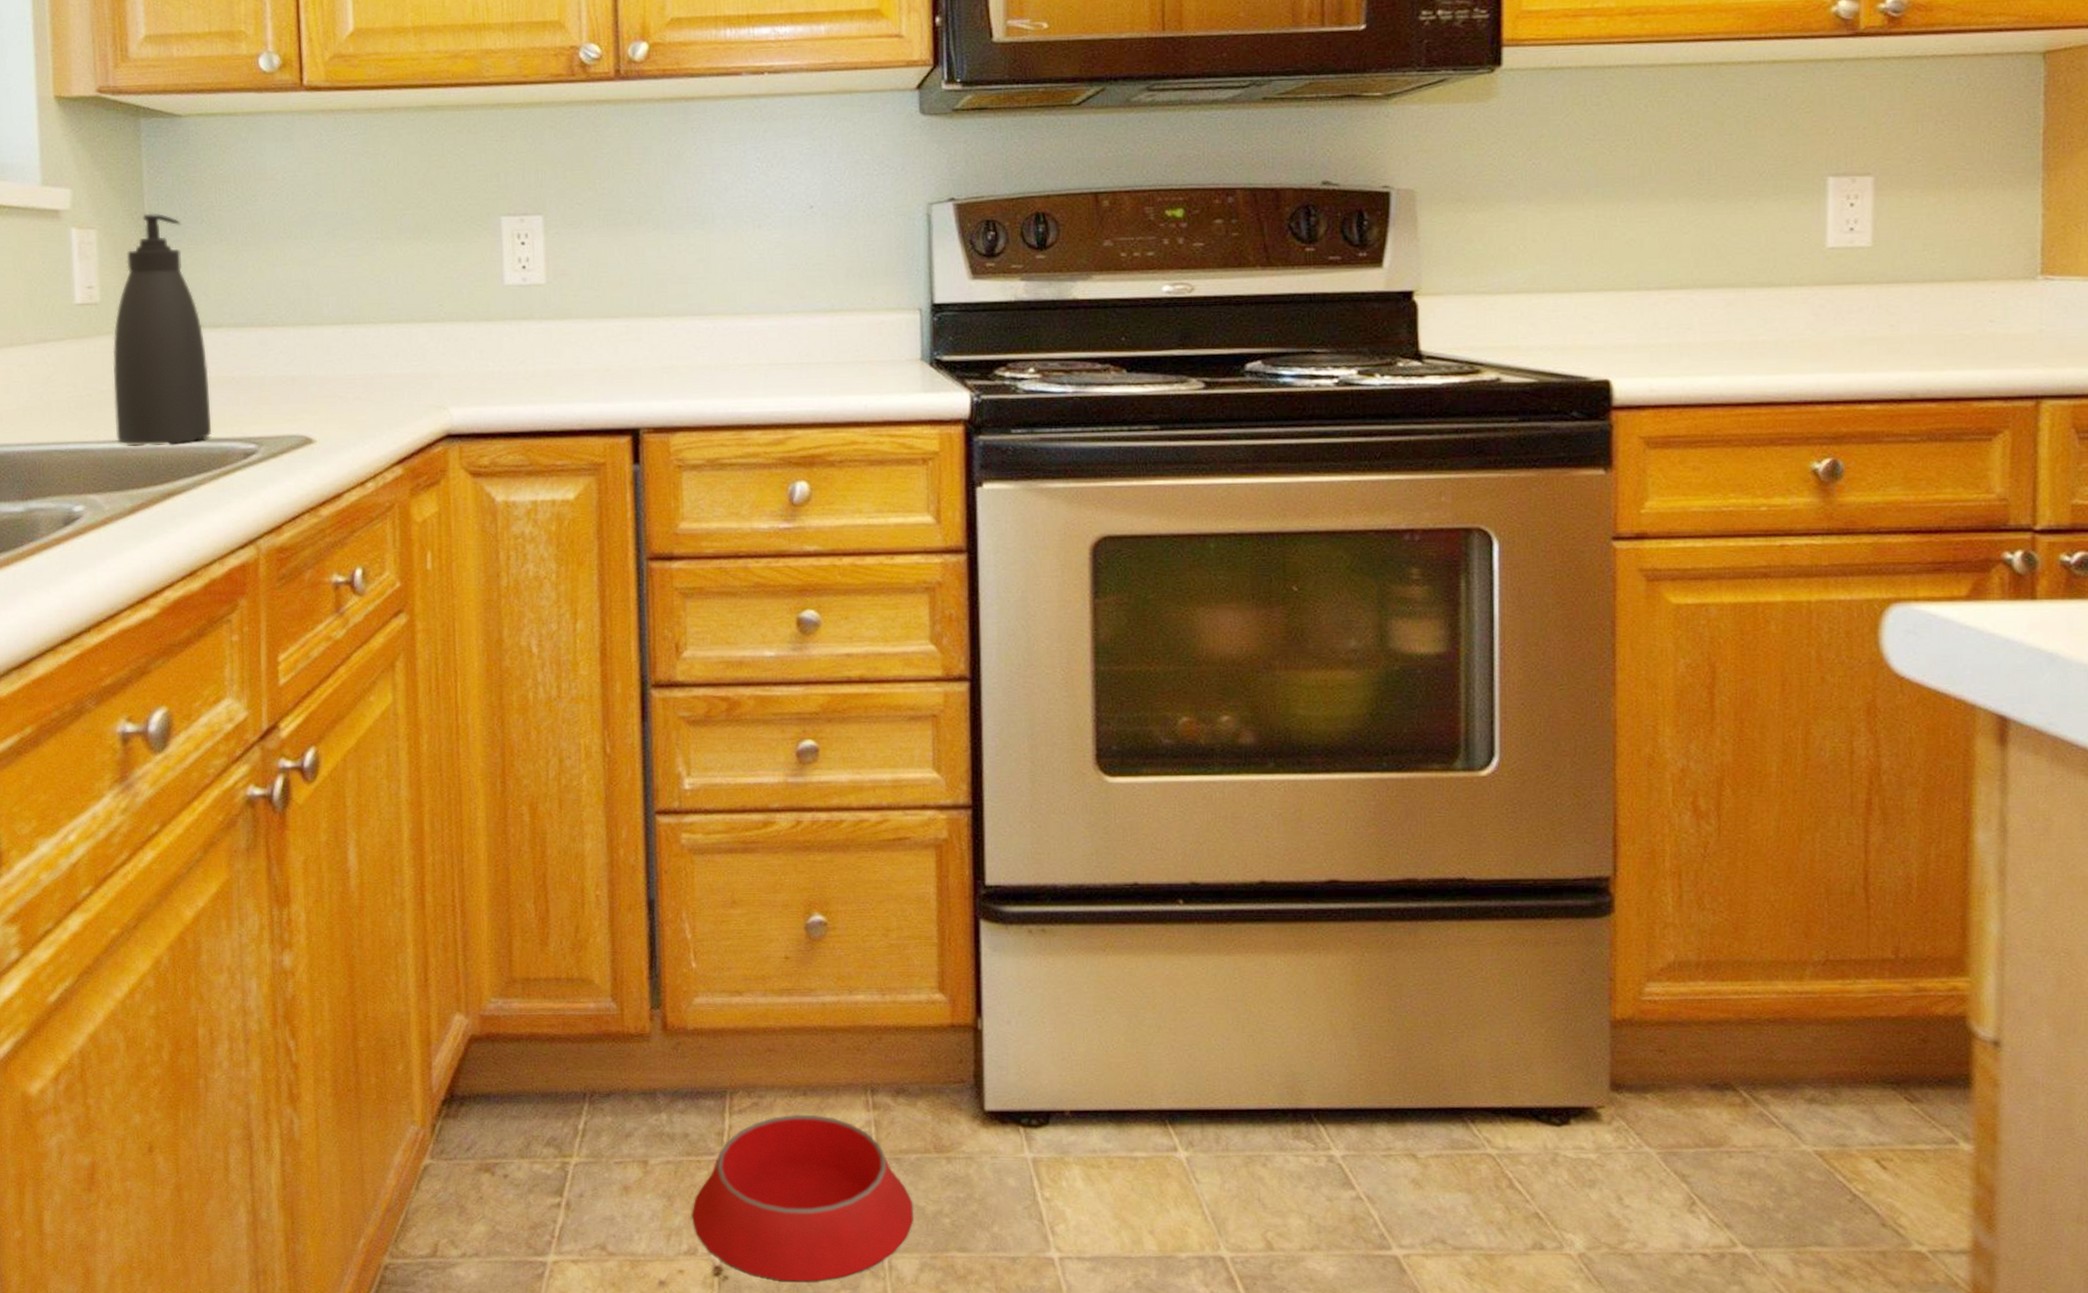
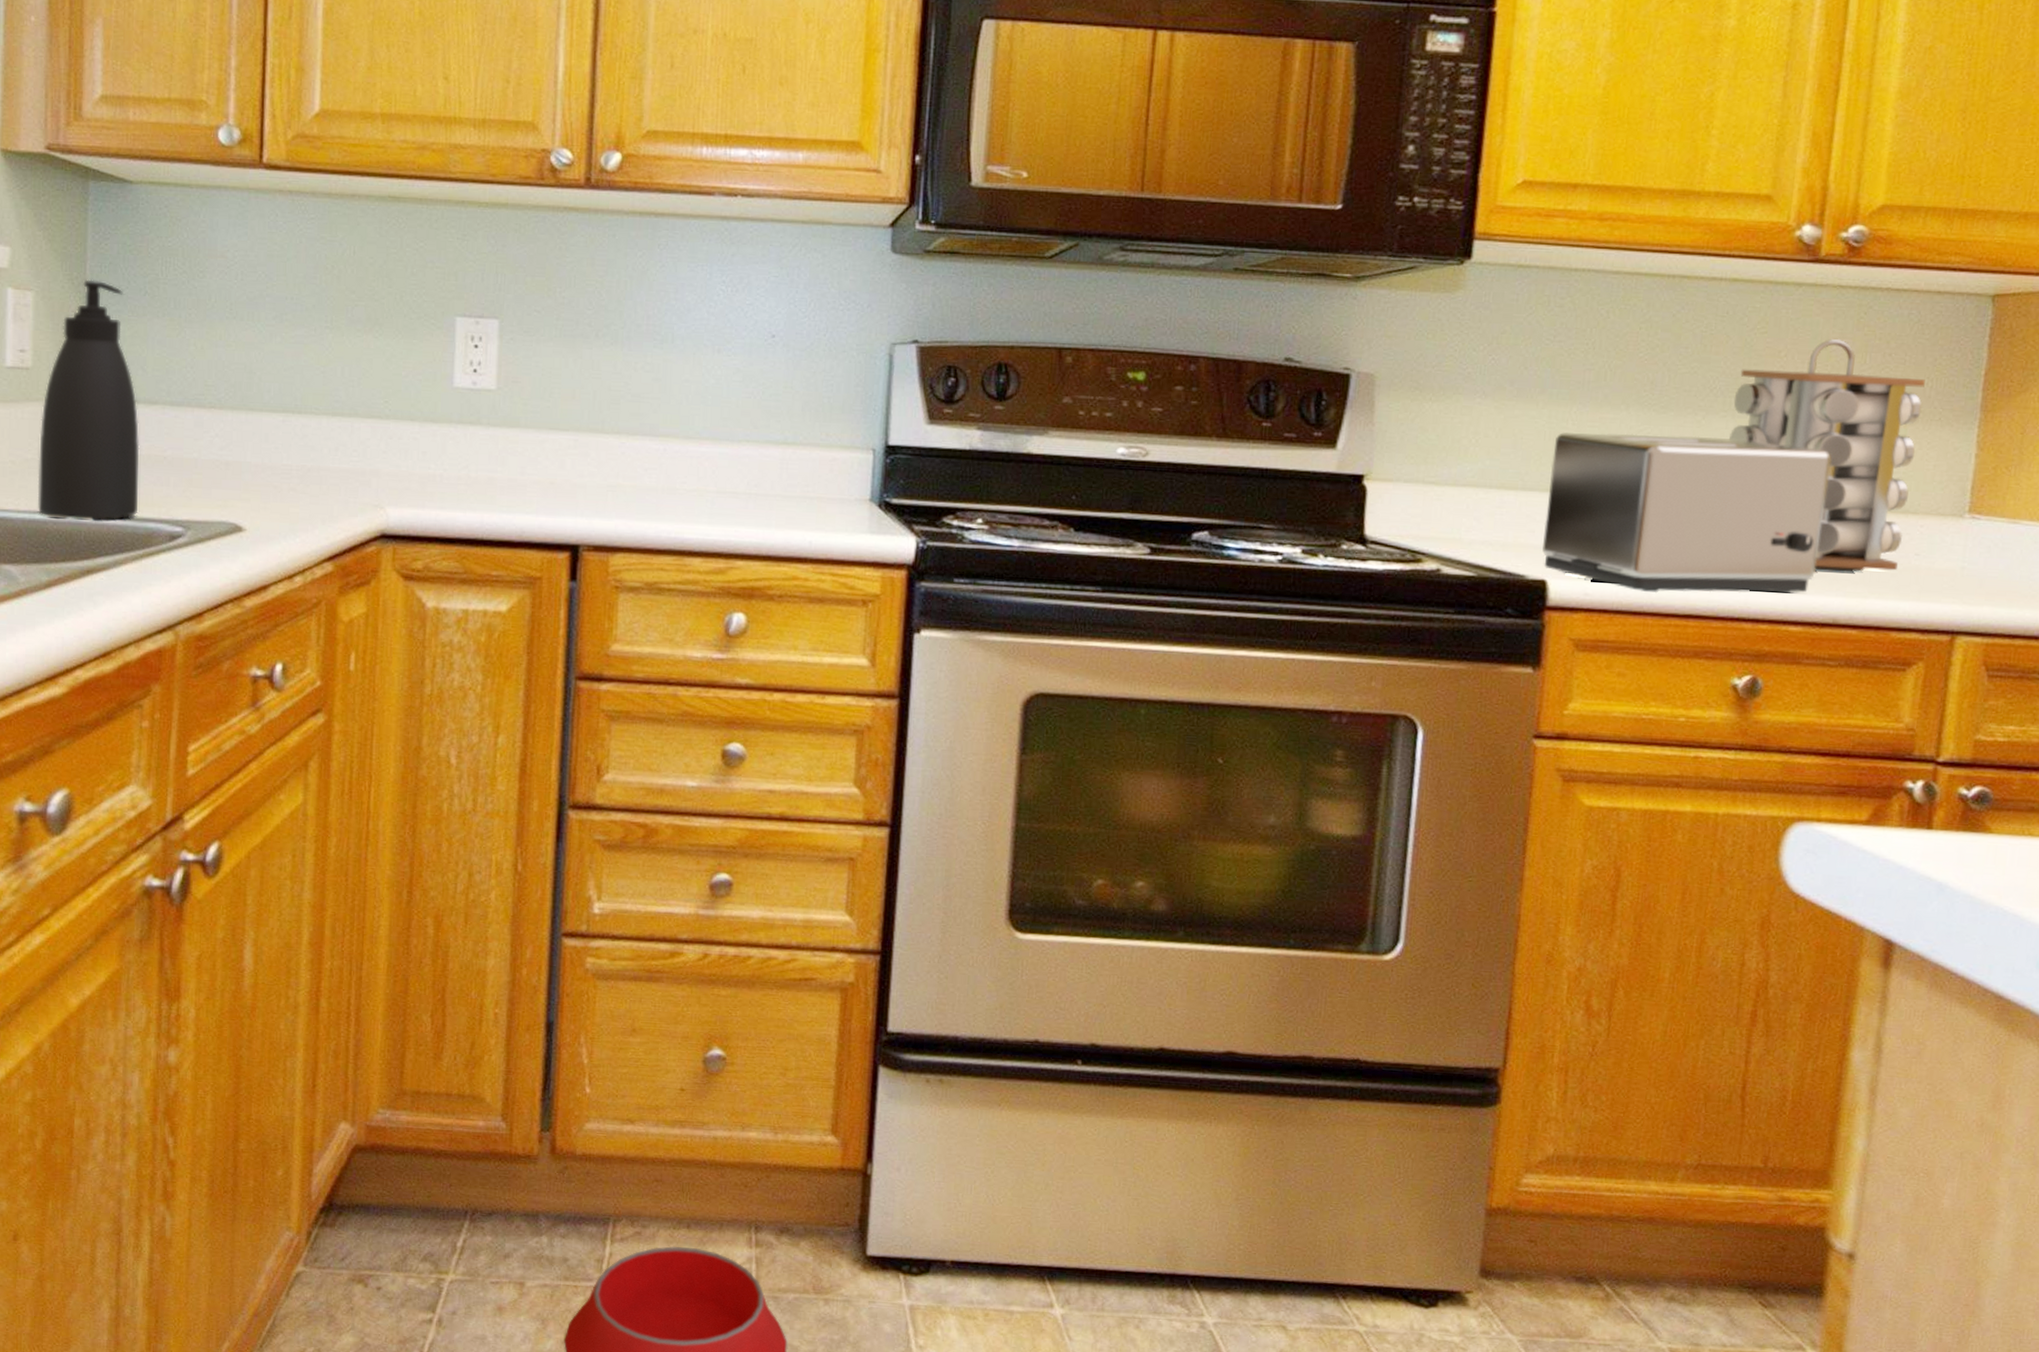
toaster: none [1601,221,1891,384] -> present [1542,433,1831,594]
spice rack: none [1784,111,1982,346] -> present [1729,339,1925,572]

